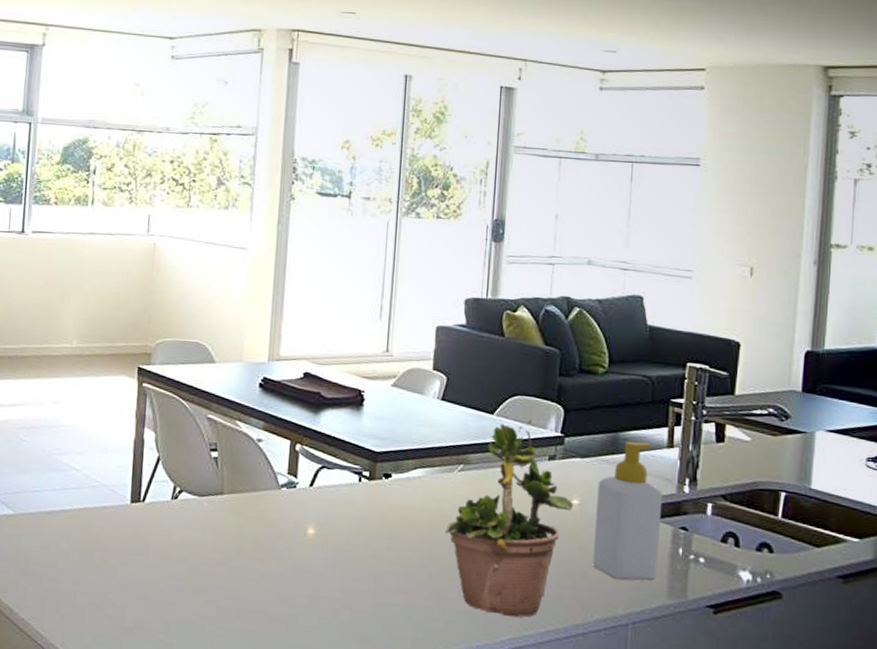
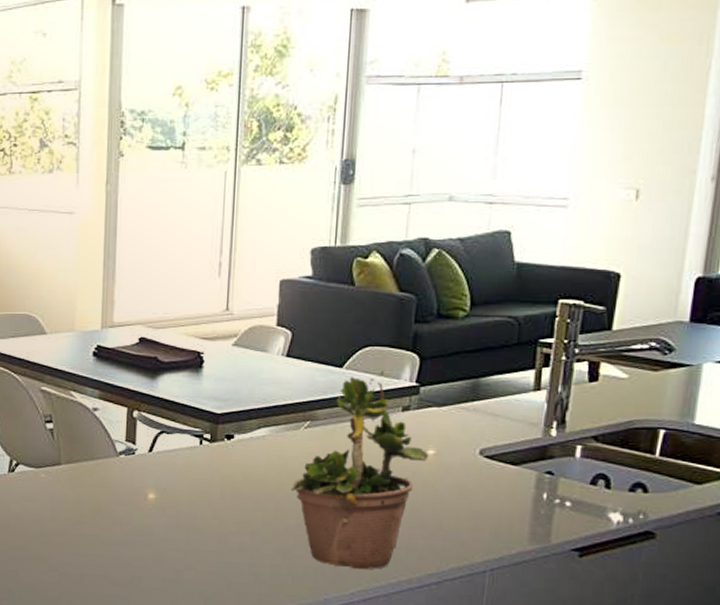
soap bottle: present [592,441,663,581] -> none [448,387,527,529]

